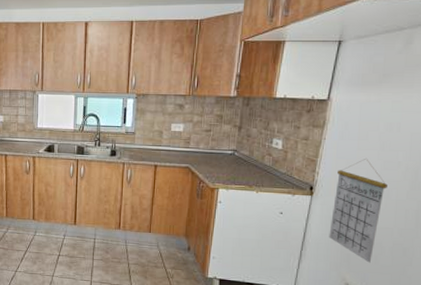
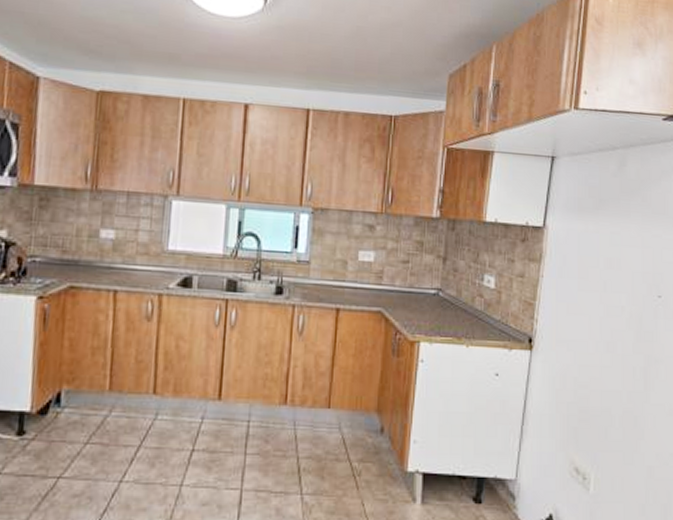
calendar: present [329,159,387,263] -> none [553,302,612,438]

